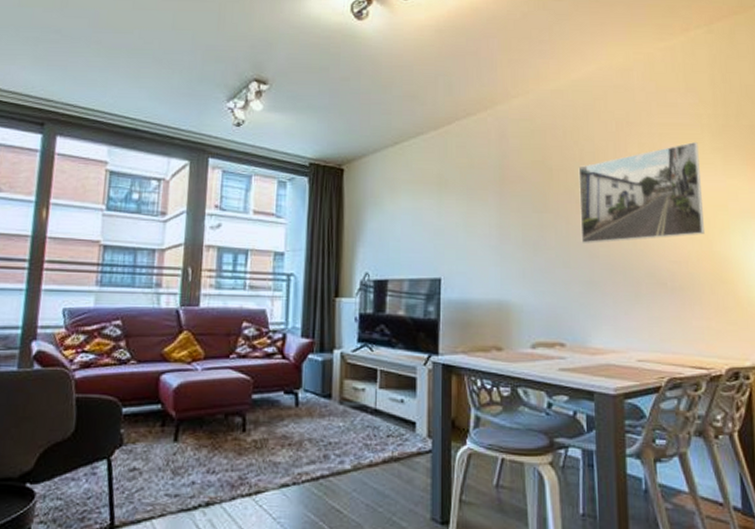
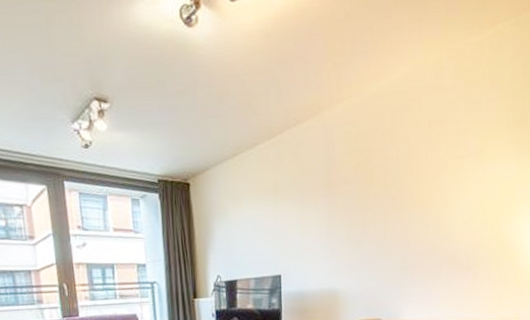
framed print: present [578,141,704,243] -> none [395,135,497,235]

